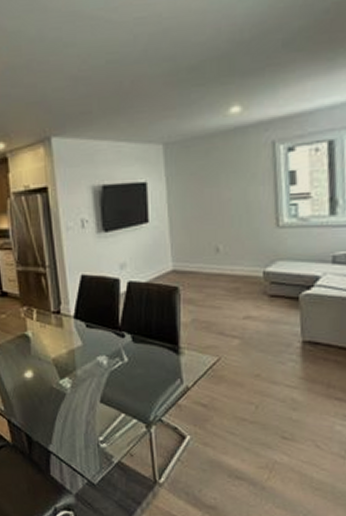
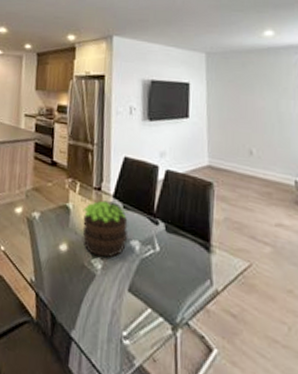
potted plant: none [43,323,93,377] -> present [82,200,128,258]

